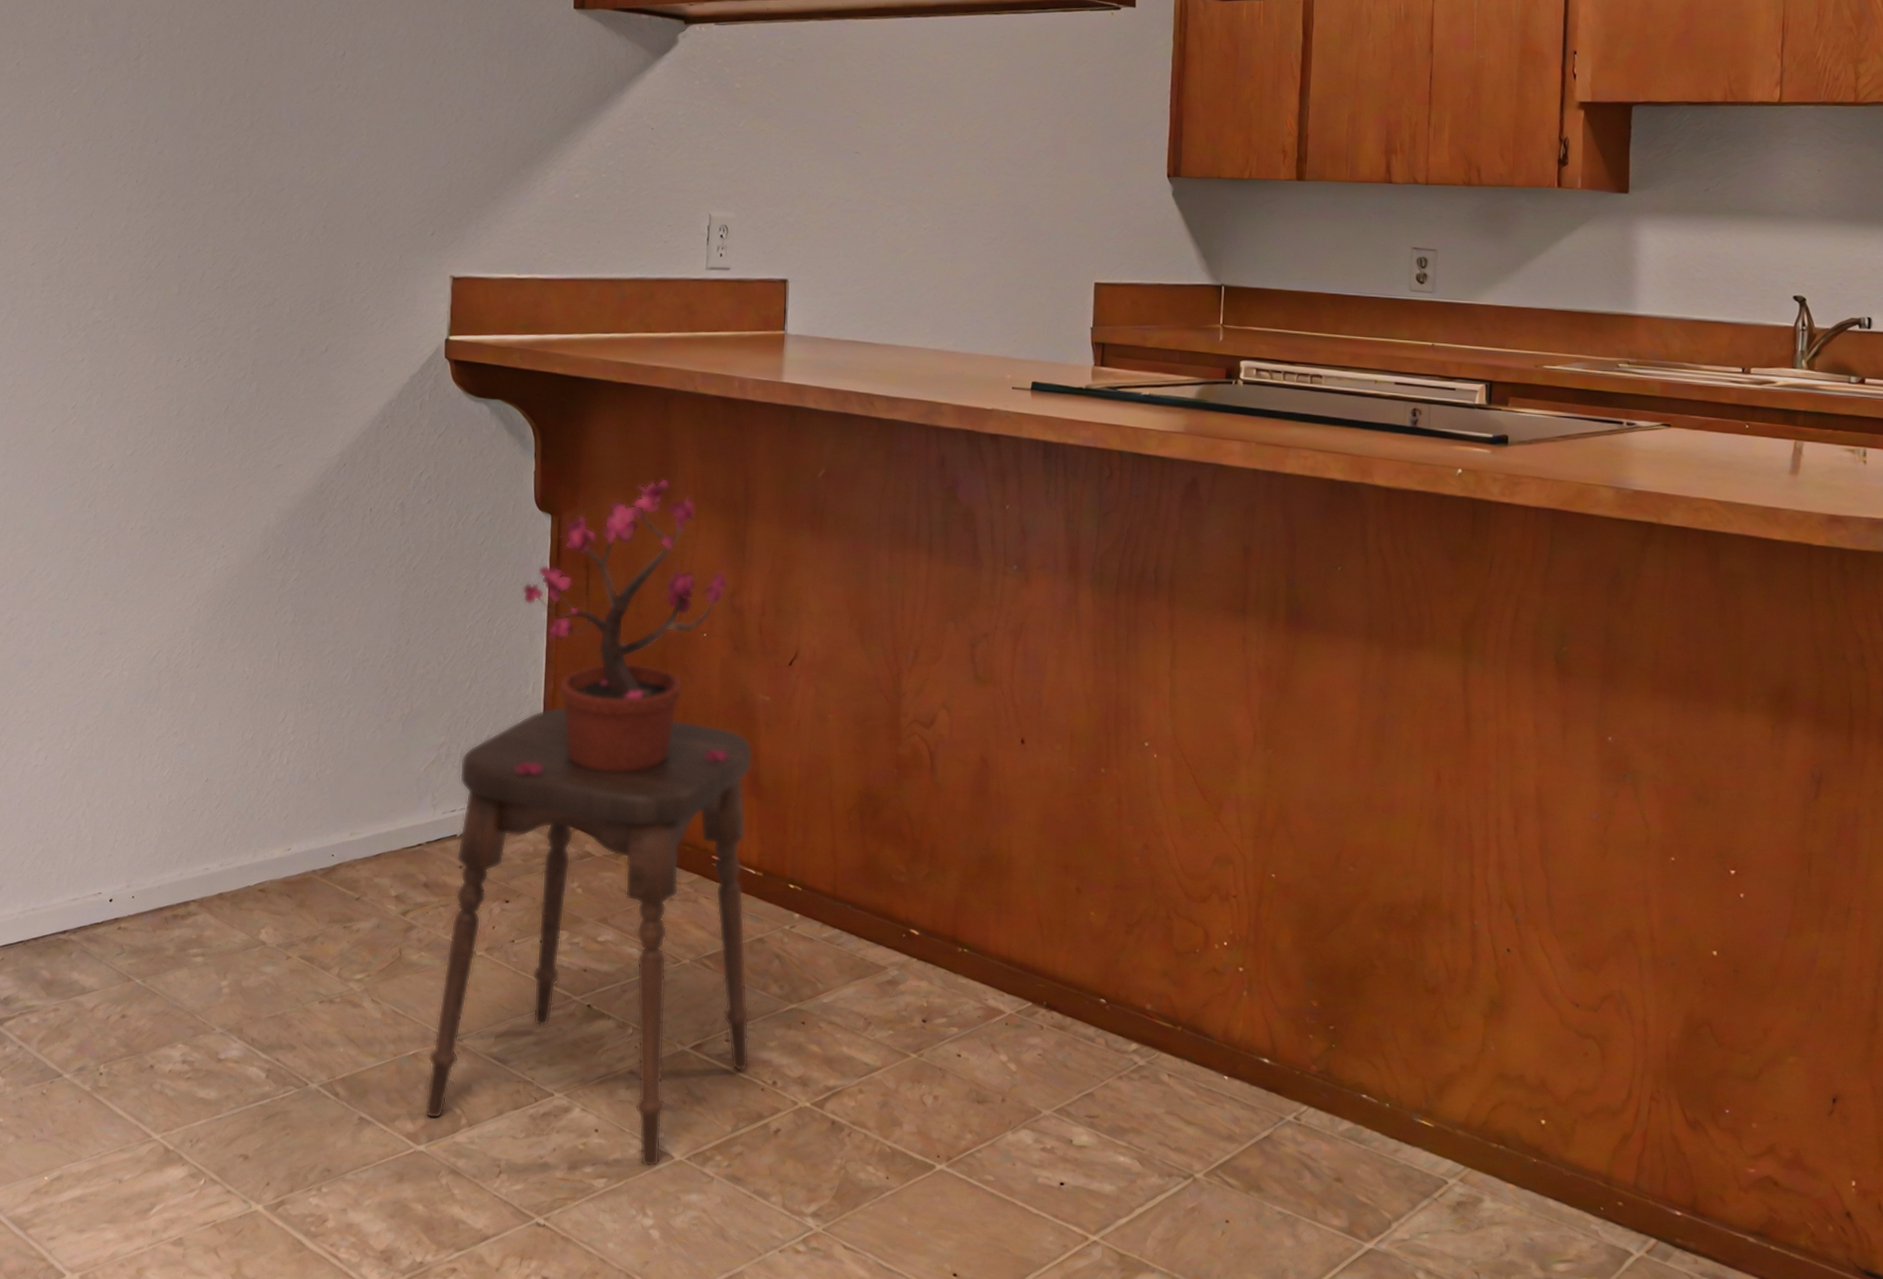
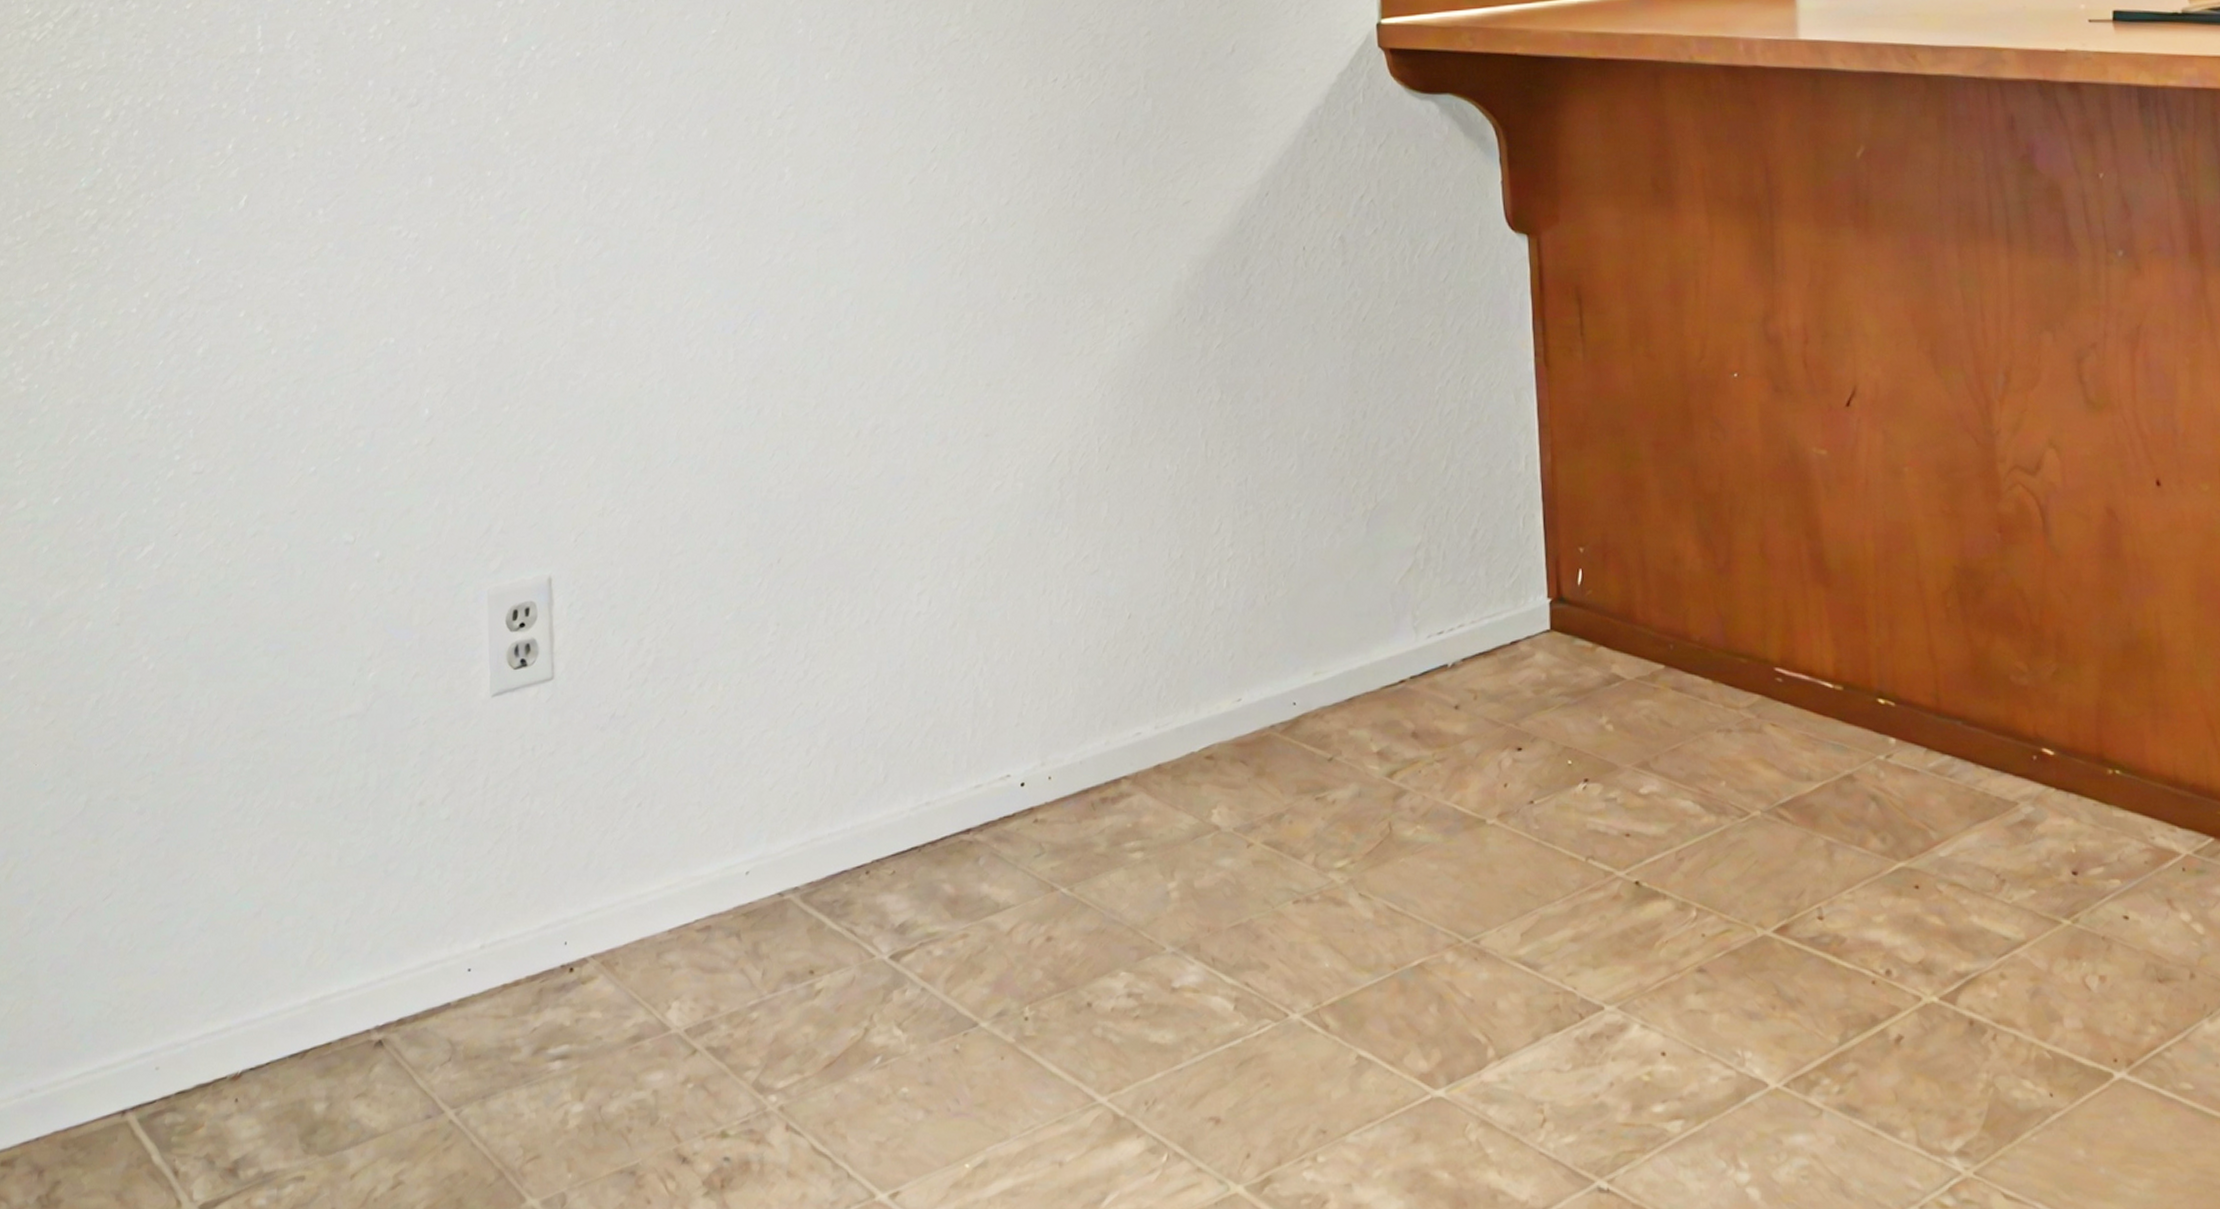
stool: present [425,706,753,1168] -> none [1437,483,1853,1101]
potted plant: present [514,478,728,775] -> none [1501,176,1781,579]

